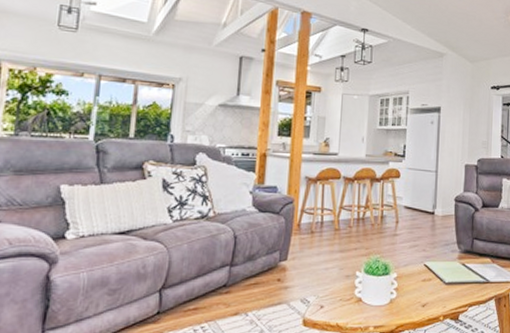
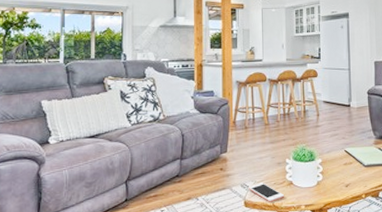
cell phone: none [308,298,351,321] -> present [248,182,285,202]

